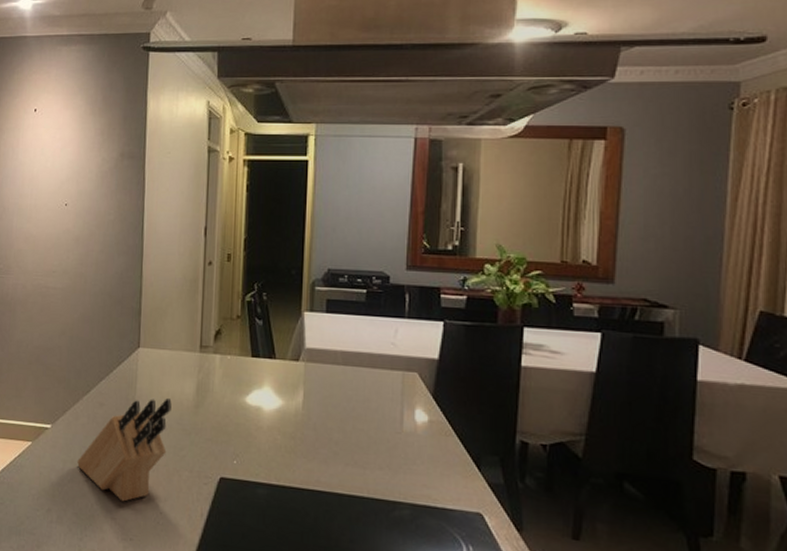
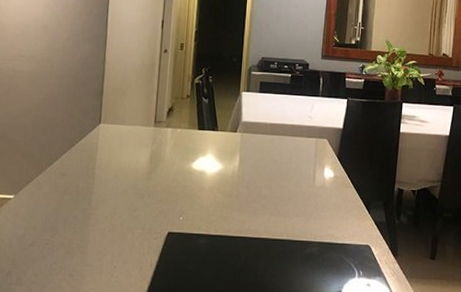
knife block: present [77,397,172,502] -> none [38,166,128,260]

